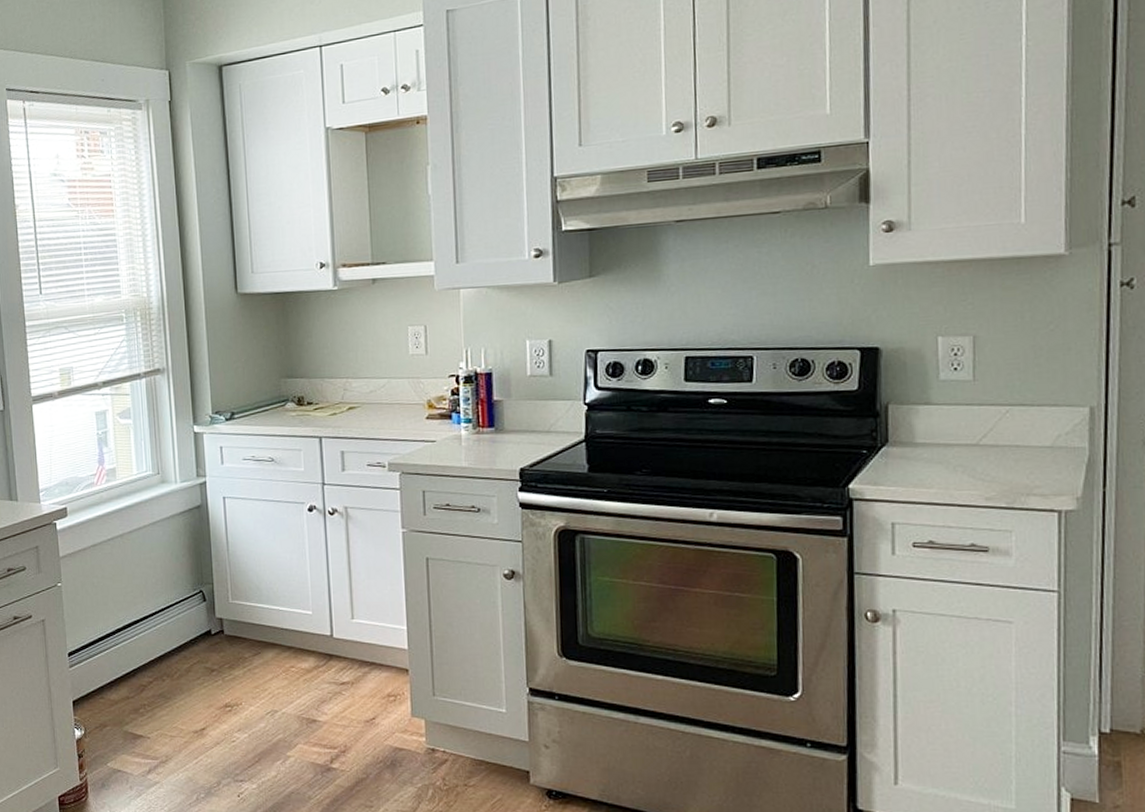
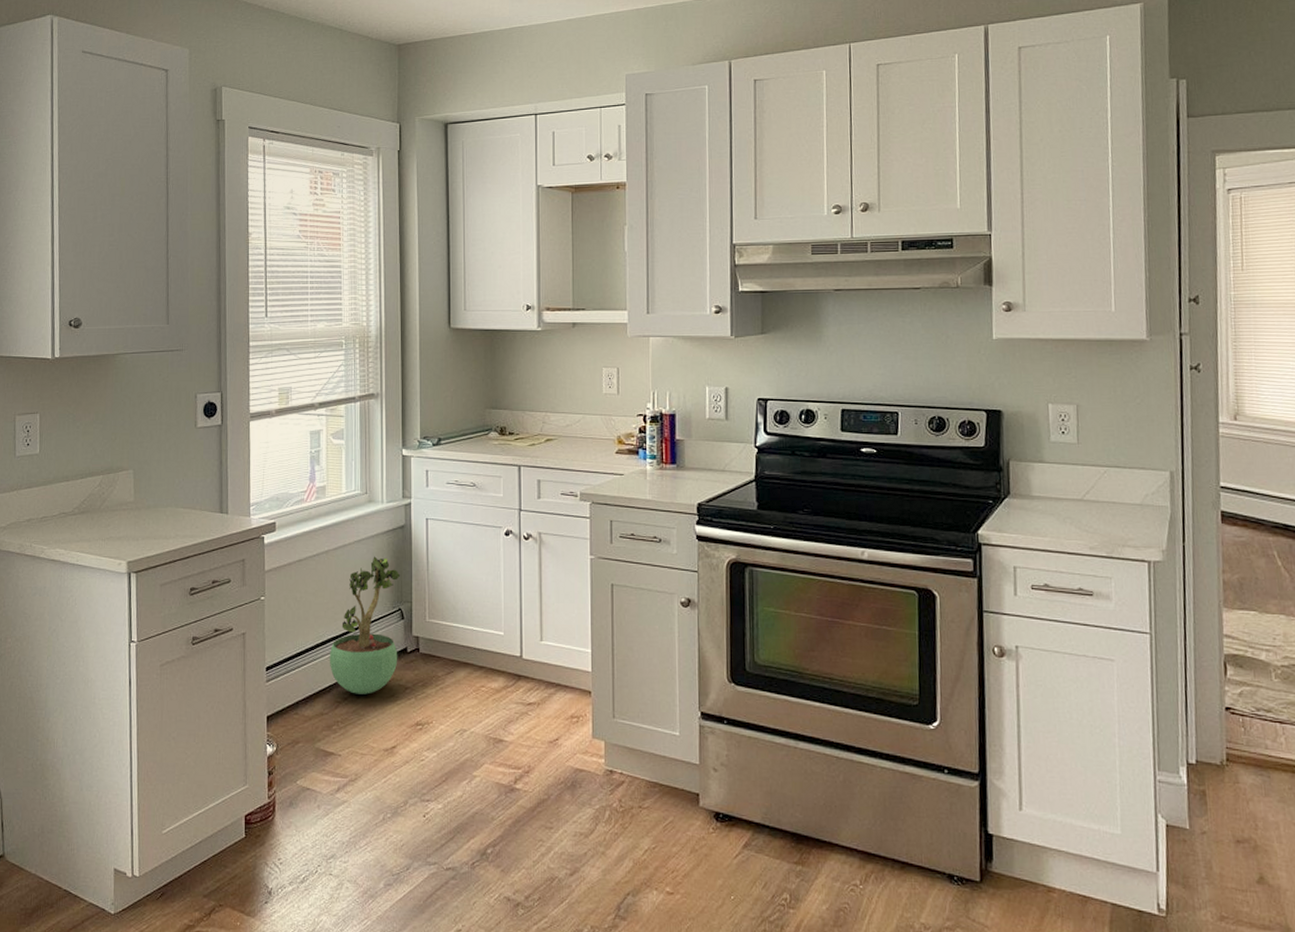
potted plant: none [131,538,202,678] -> present [329,556,401,695]

